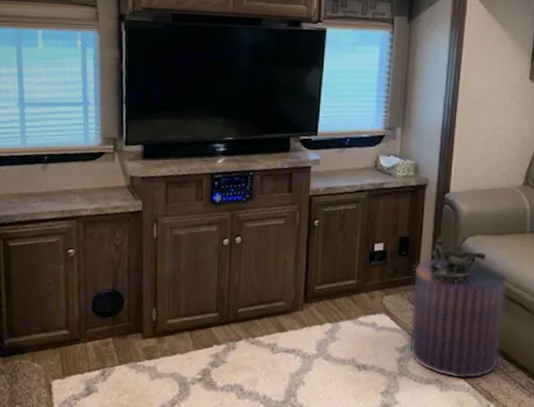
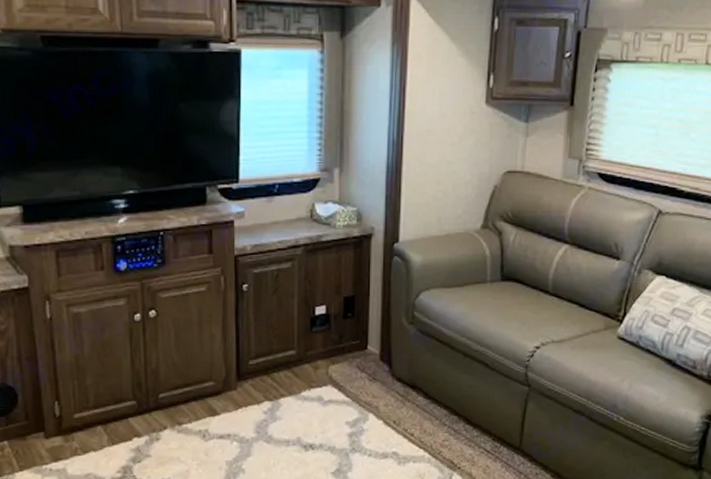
pouf: present [409,257,508,380] -> none [361,317,468,450]
decorative bowl: present [428,236,487,286] -> none [378,293,443,348]

